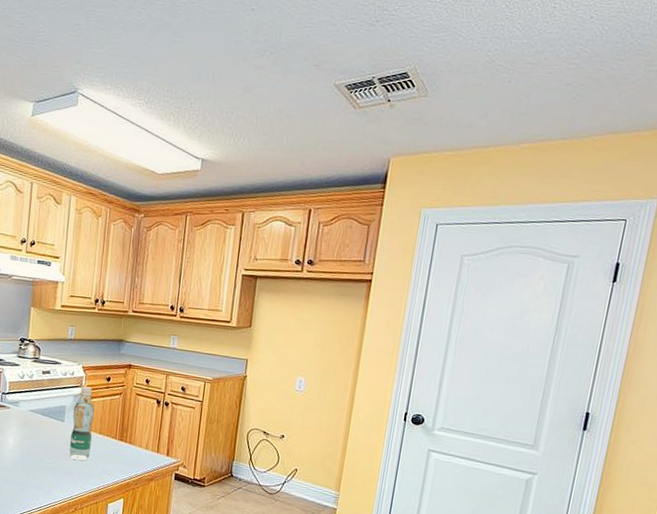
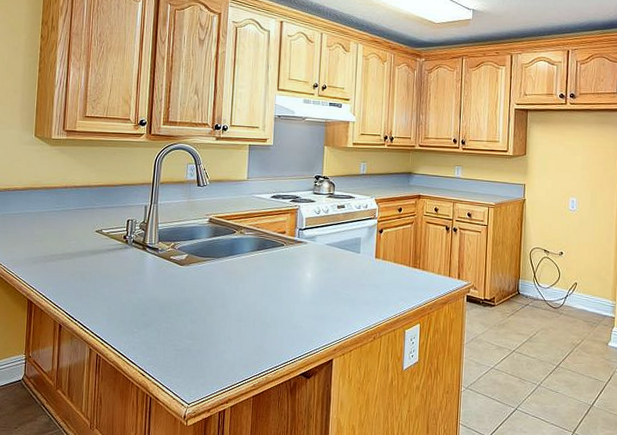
bottle: present [69,386,95,461] -> none [366,218,388,290]

